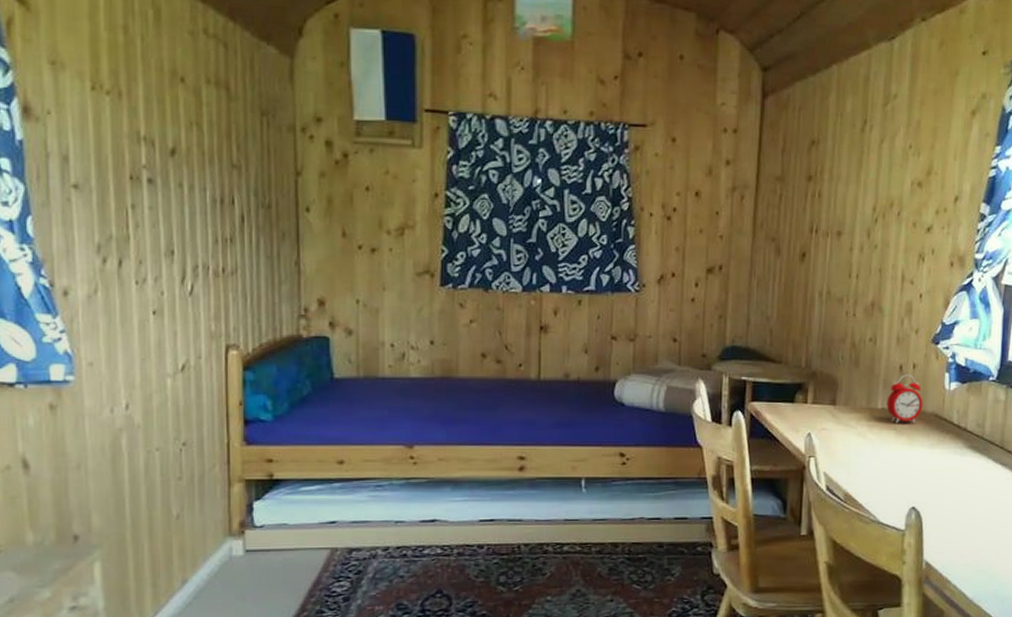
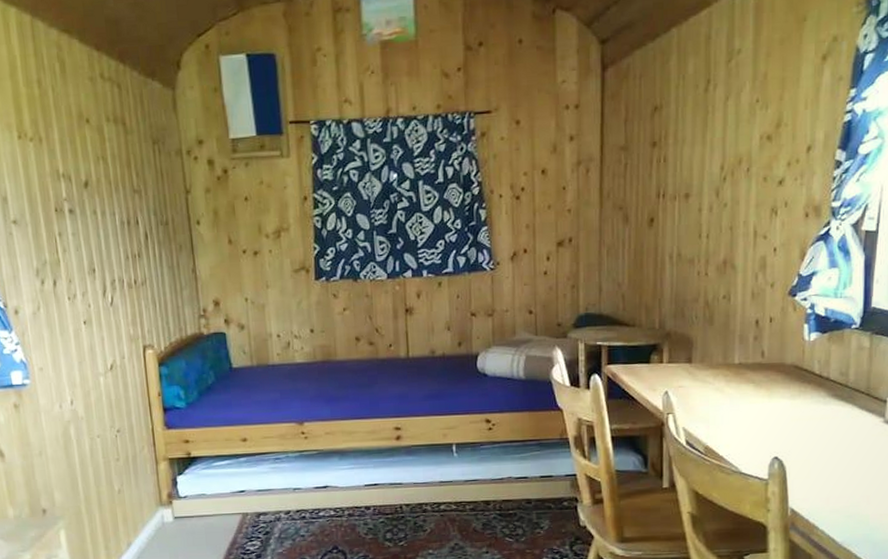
alarm clock: present [886,374,923,424] -> none [743,328,782,378]

